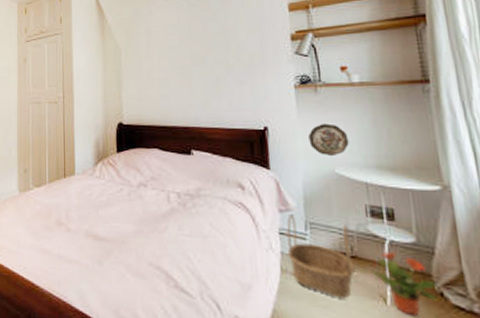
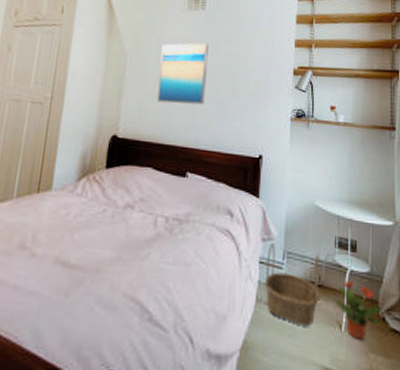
wall art: none [151,24,199,88] -> present [157,42,209,105]
decorative plate: present [308,123,349,157] -> none [297,157,329,190]

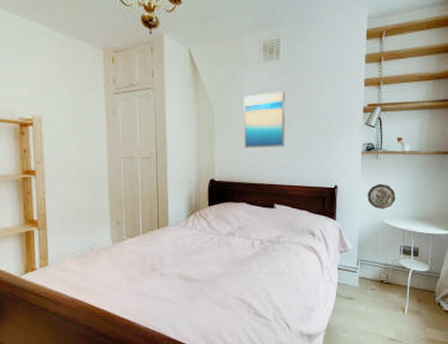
basket: present [264,243,320,327] -> none [342,254,387,312]
decorative plate: none [297,157,329,190] -> present [367,184,396,210]
potted plant: present [332,281,382,339] -> none [397,278,438,319]

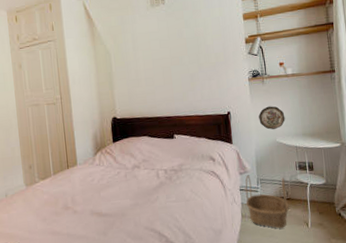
wall art: present [244,90,285,148] -> none [136,31,178,86]
basket: none [342,254,387,312] -> present [245,175,289,229]

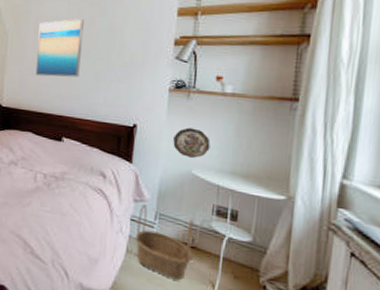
wall art: none [136,31,178,86] -> present [35,18,84,78]

